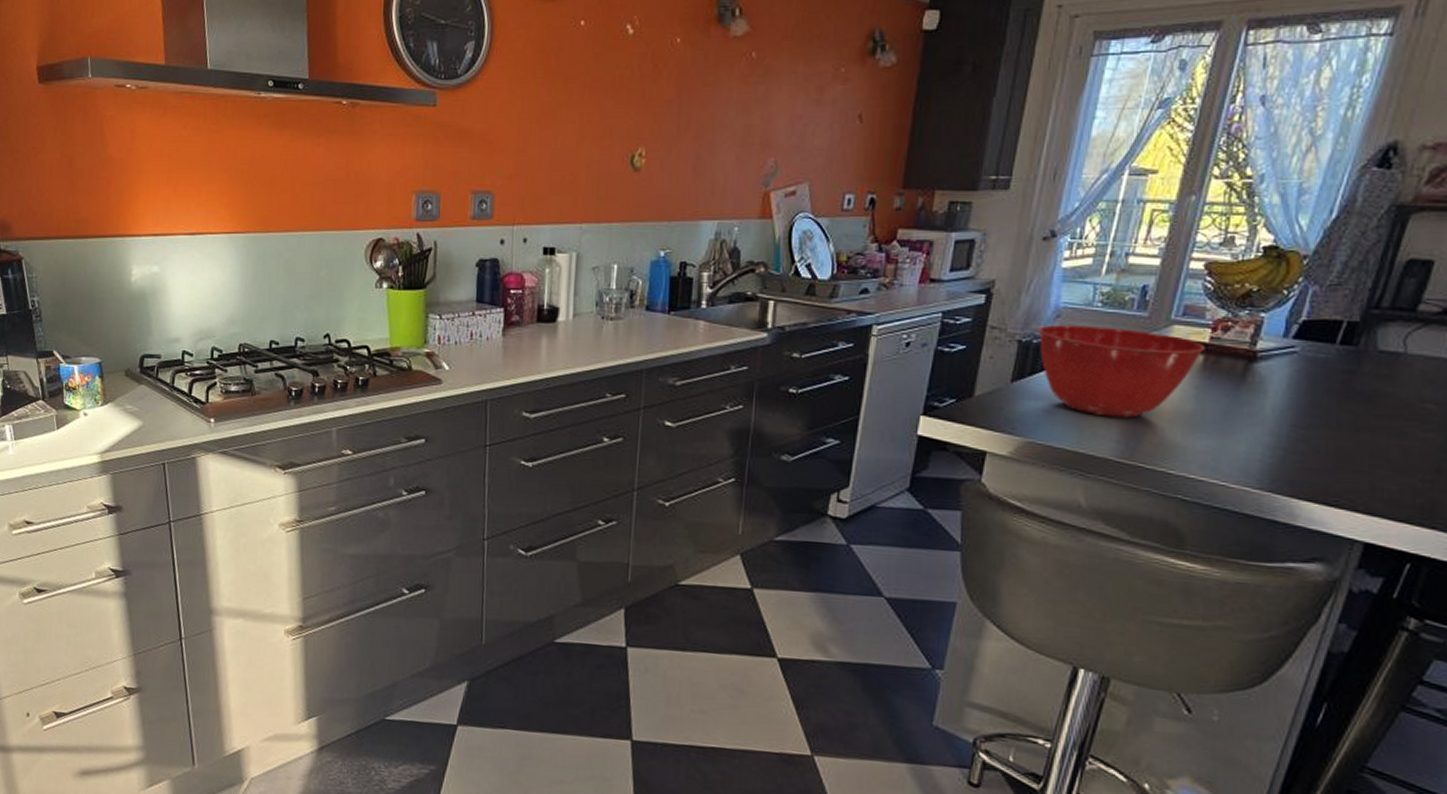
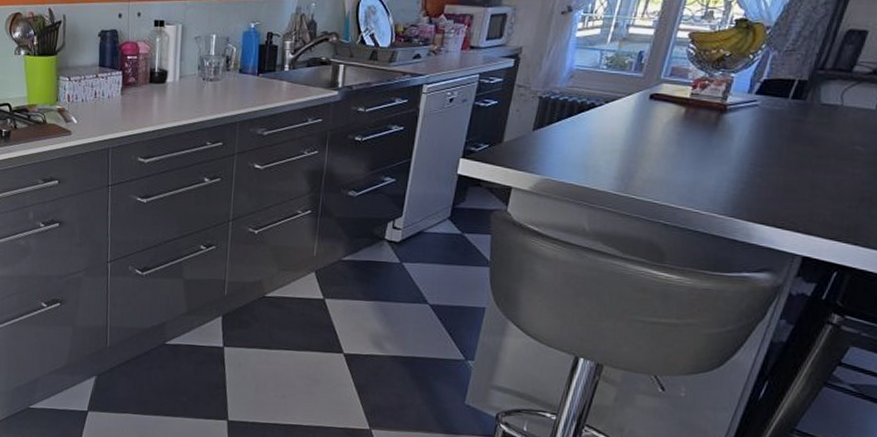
mixing bowl: present [1038,325,1205,418] -> none [555,84,686,159]

